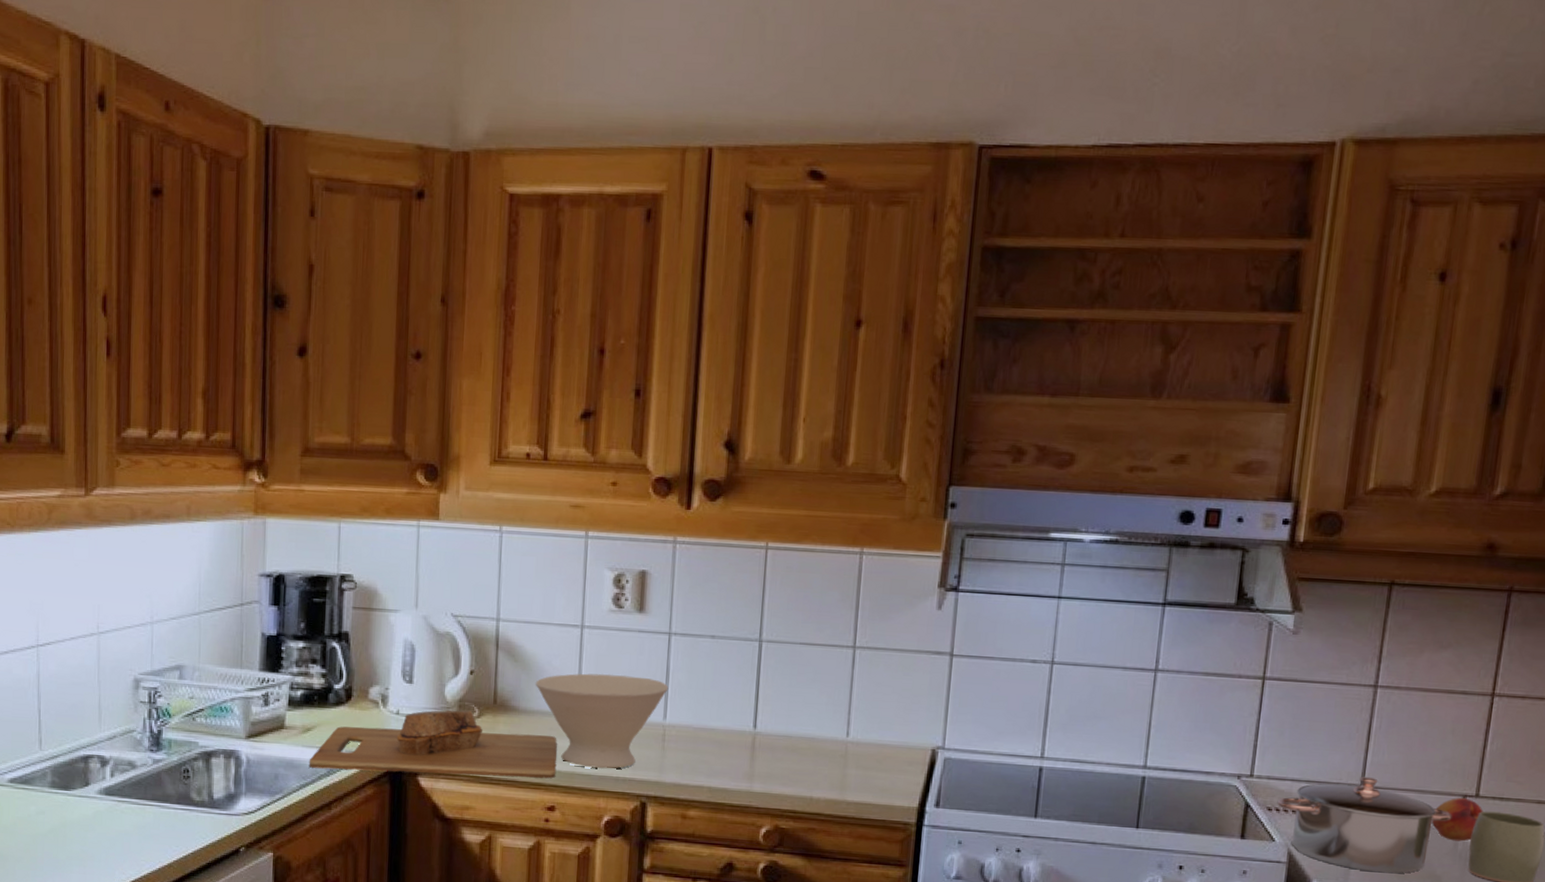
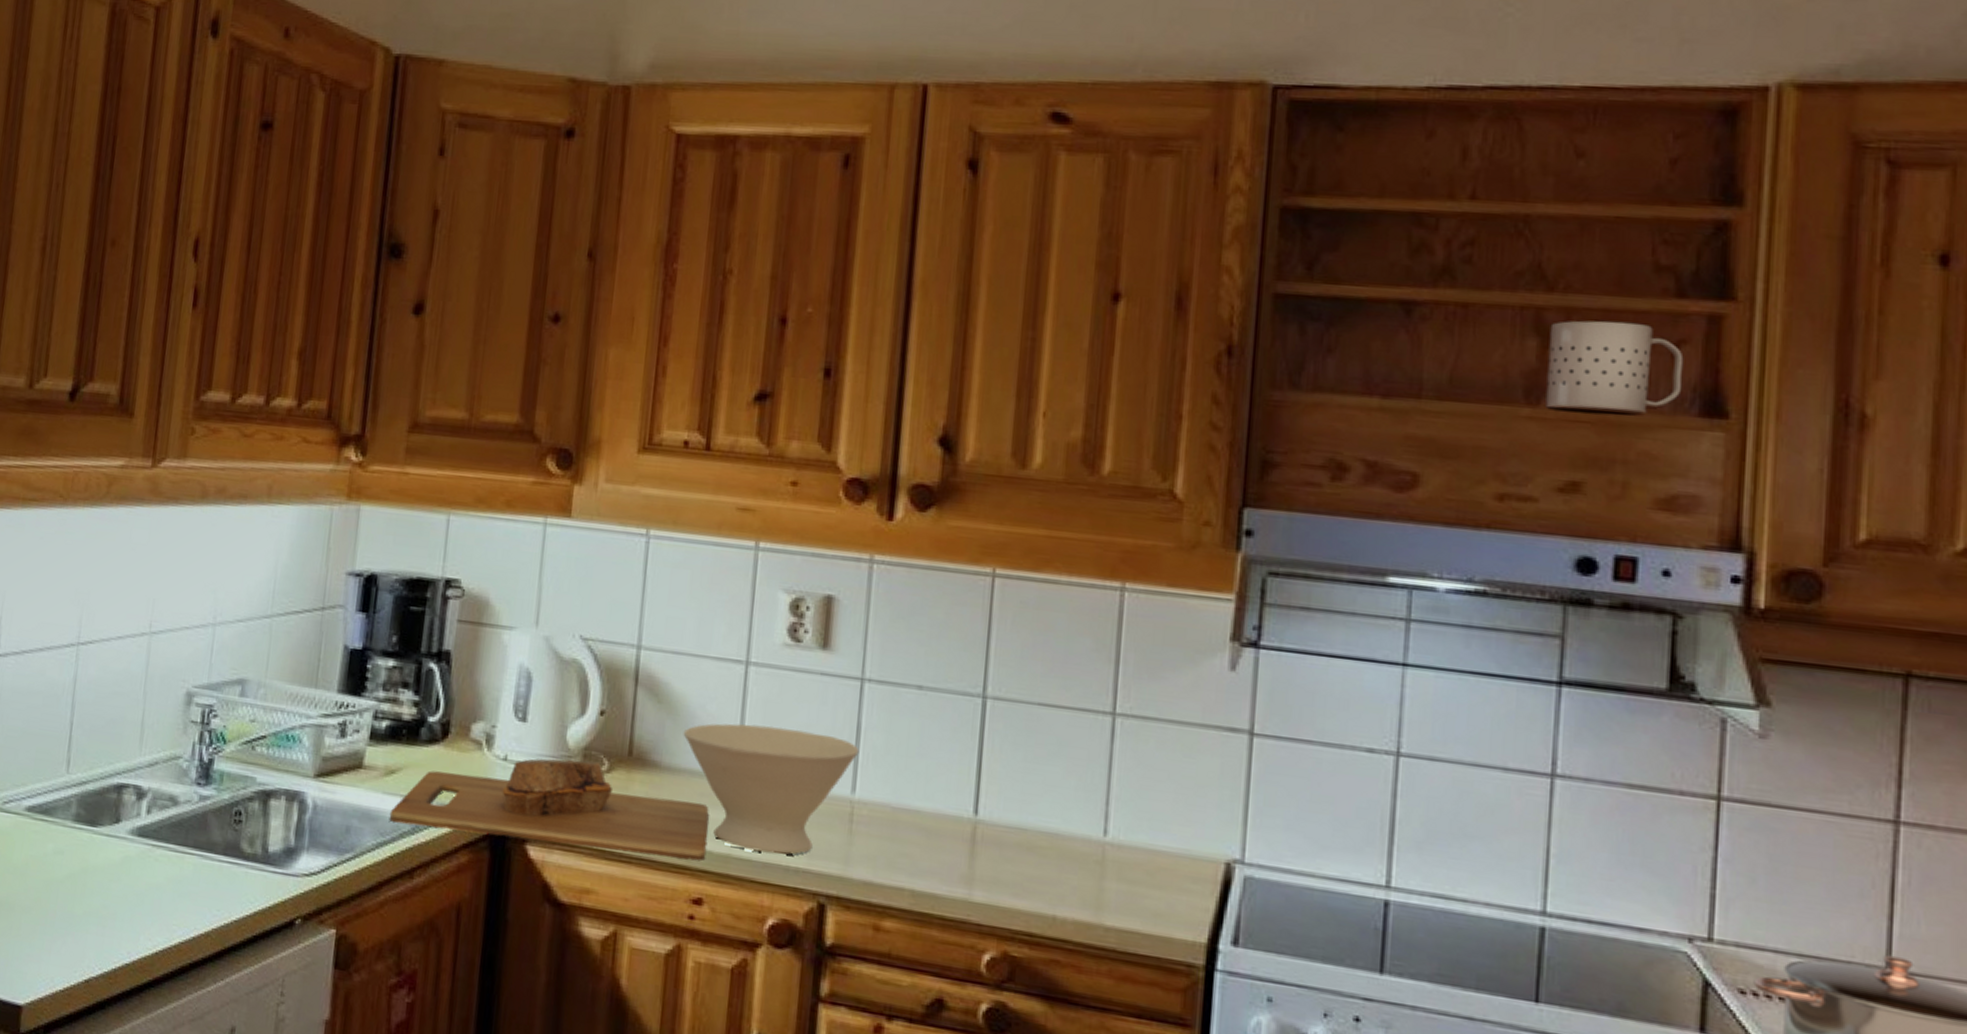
mug: none [1165,331,1263,404] -> present [1545,320,1684,416]

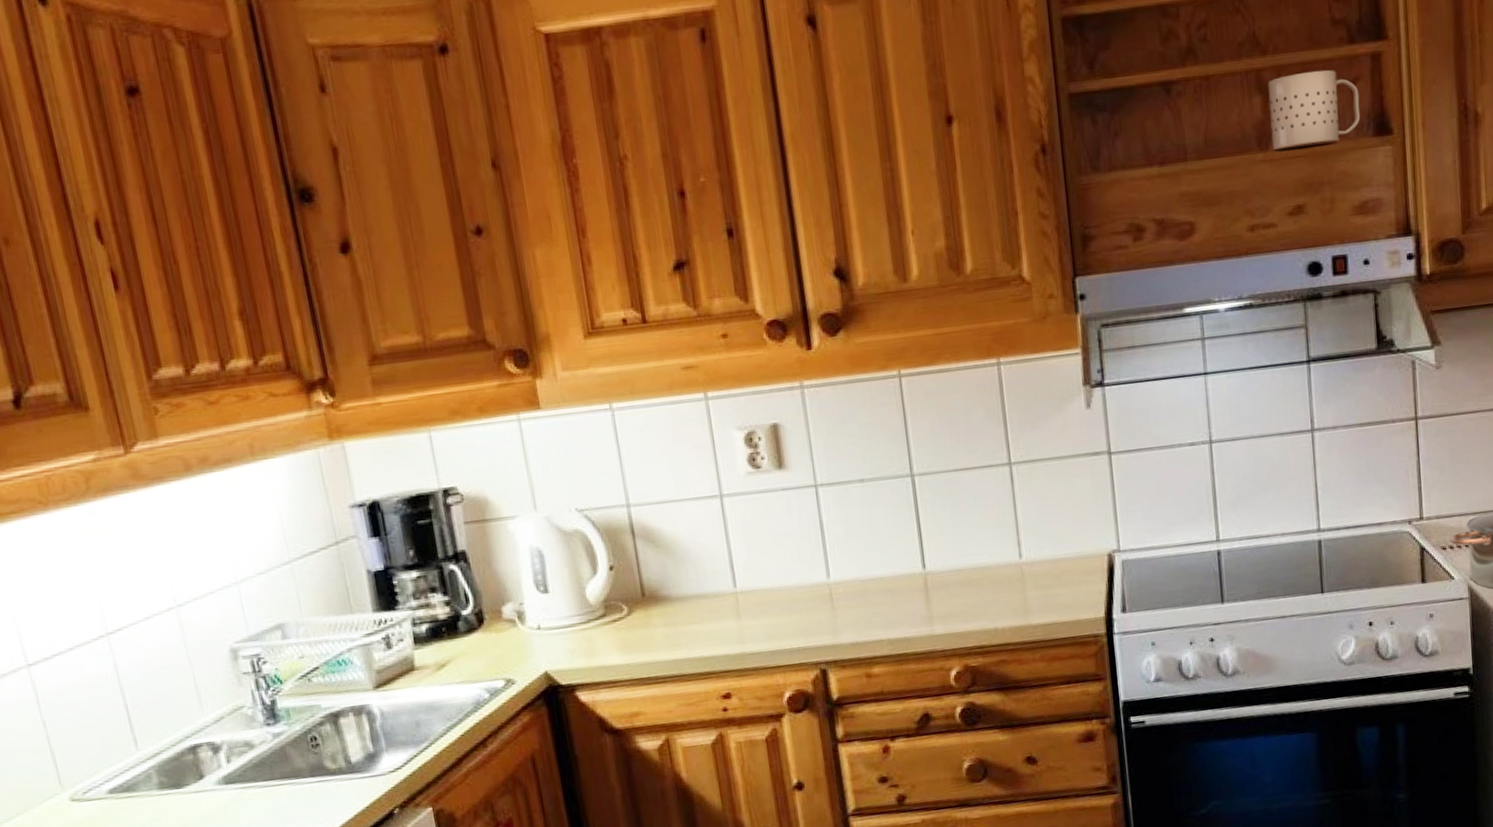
cutting board: present [389,758,709,862] -> none [450,610,726,708]
bowl: present [683,723,859,855] -> none [682,537,826,645]

